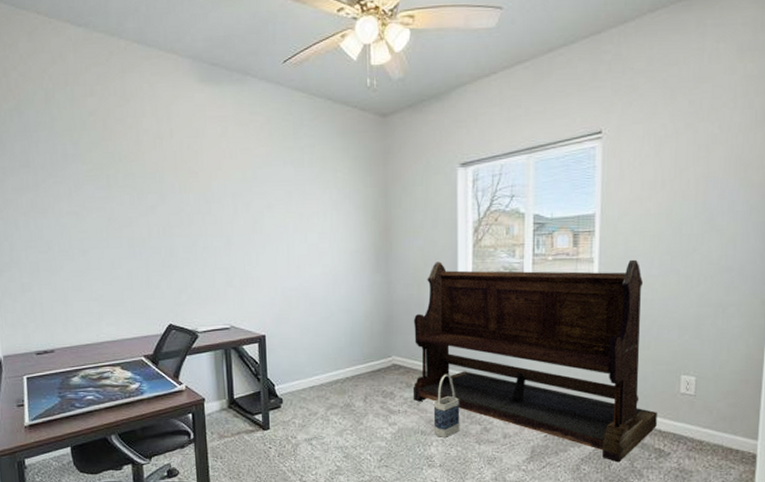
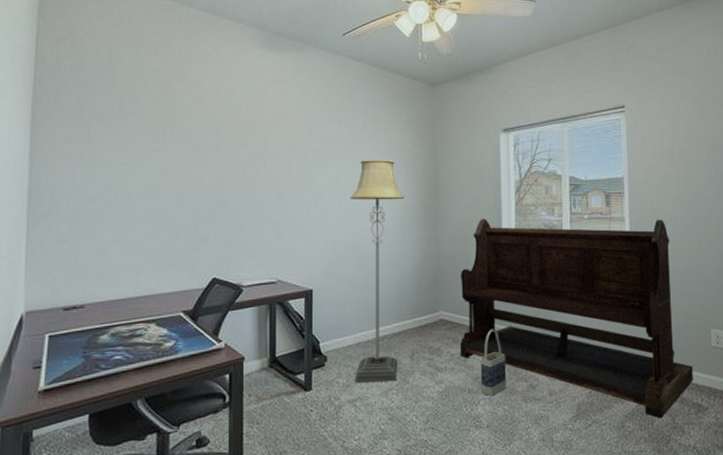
floor lamp: none [298,200,355,422] -> present [350,159,405,382]

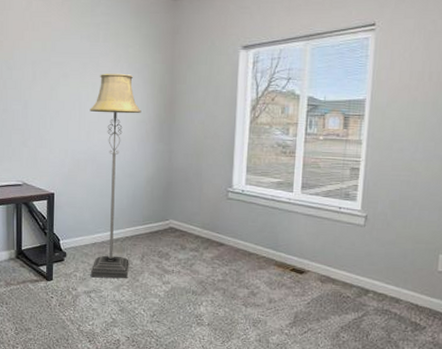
bench: present [459,218,693,419] -> none [186,135,415,333]
bag: present [480,329,507,396] -> none [204,239,229,298]

